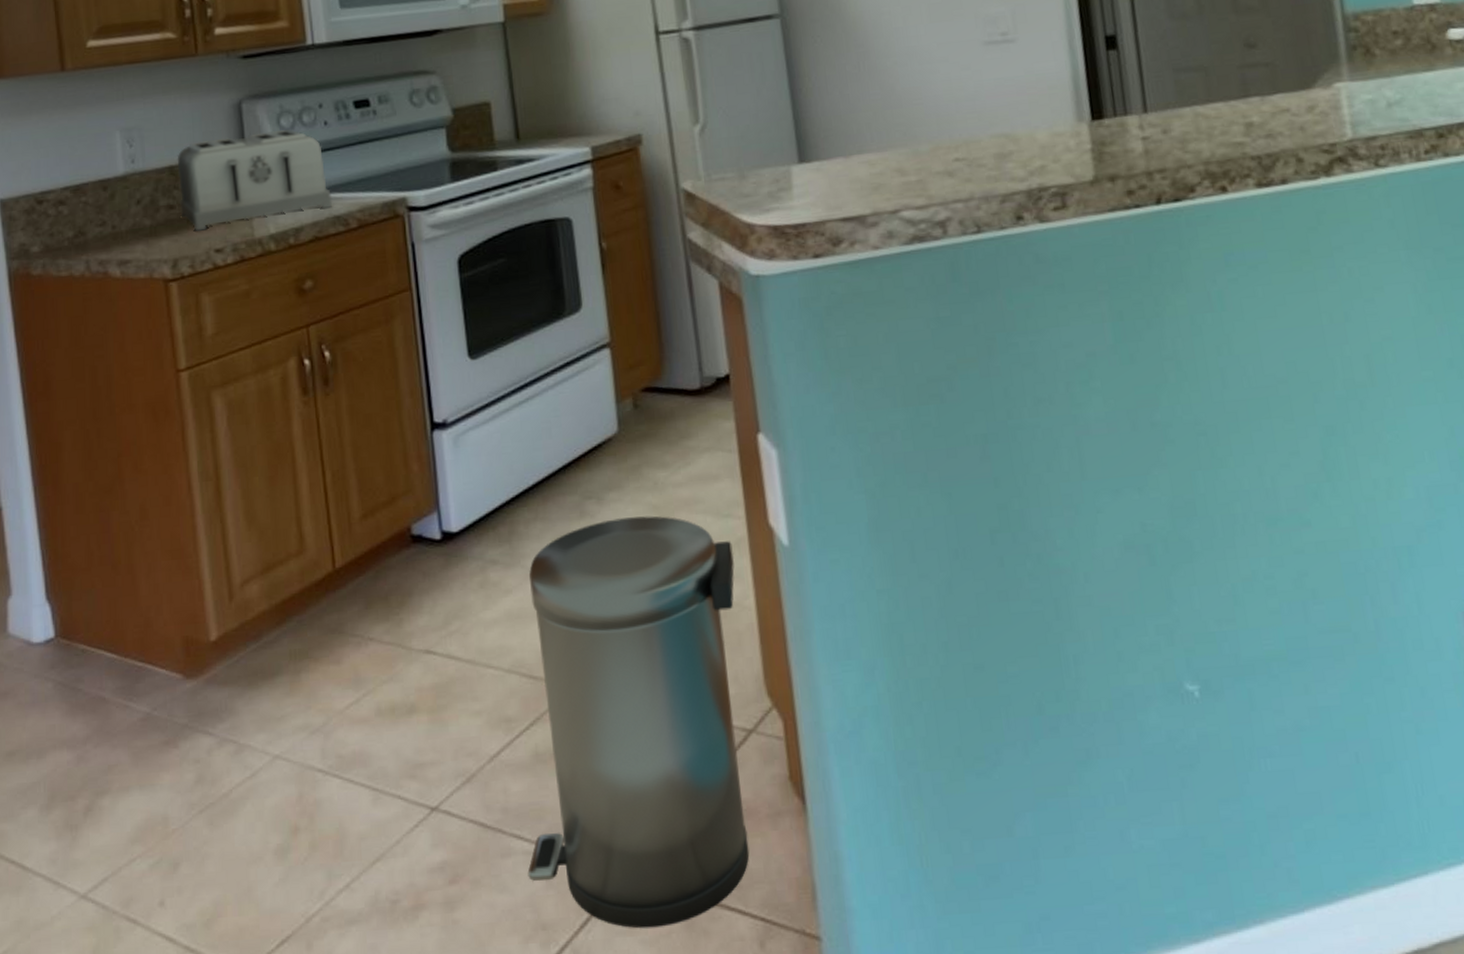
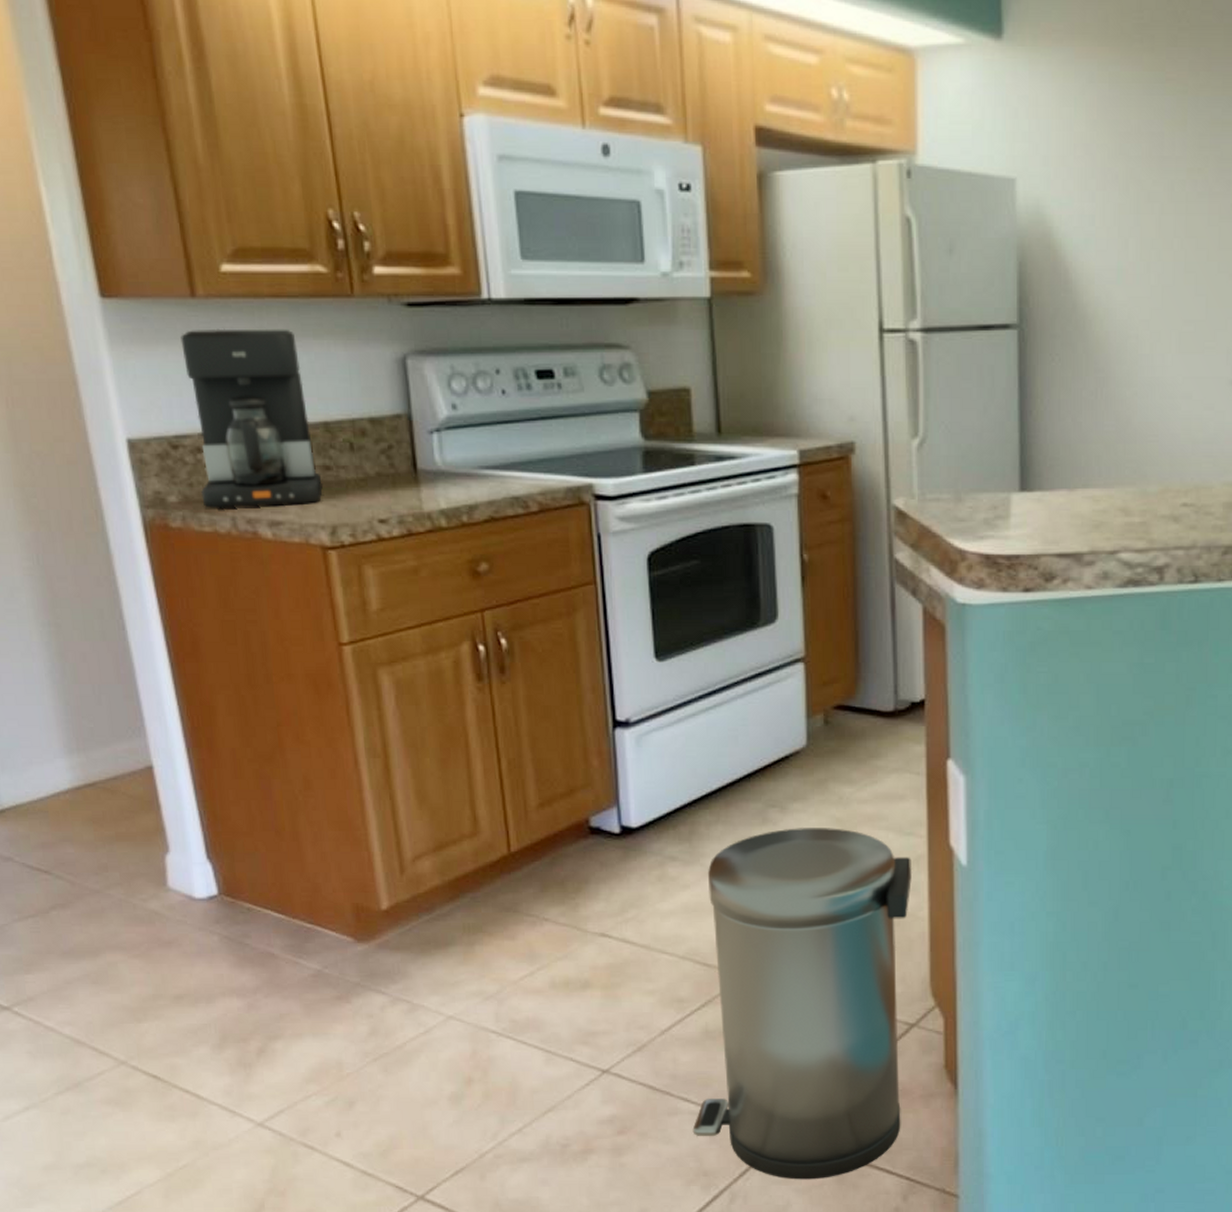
coffee maker: none [50,89,167,255] -> present [181,328,323,510]
toaster: present [177,129,333,232] -> none [332,395,511,499]

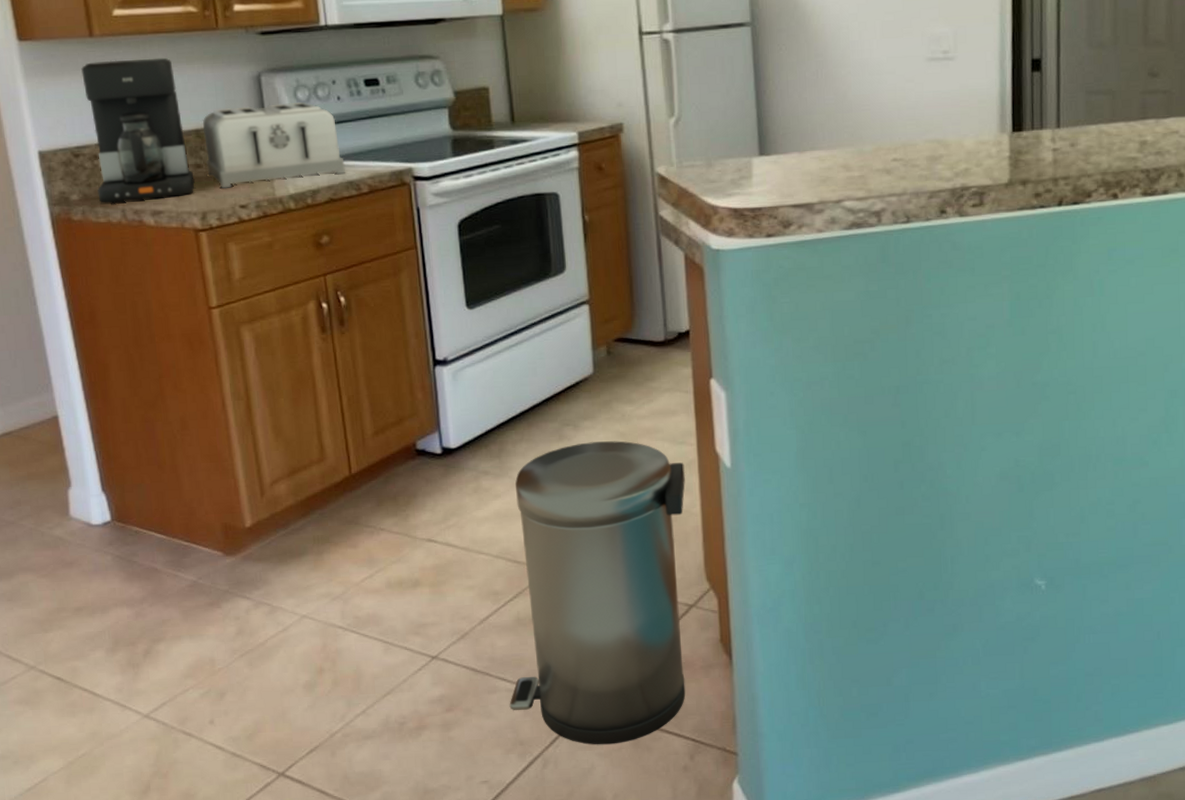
toaster: none [332,395,511,499] -> present [202,102,346,189]

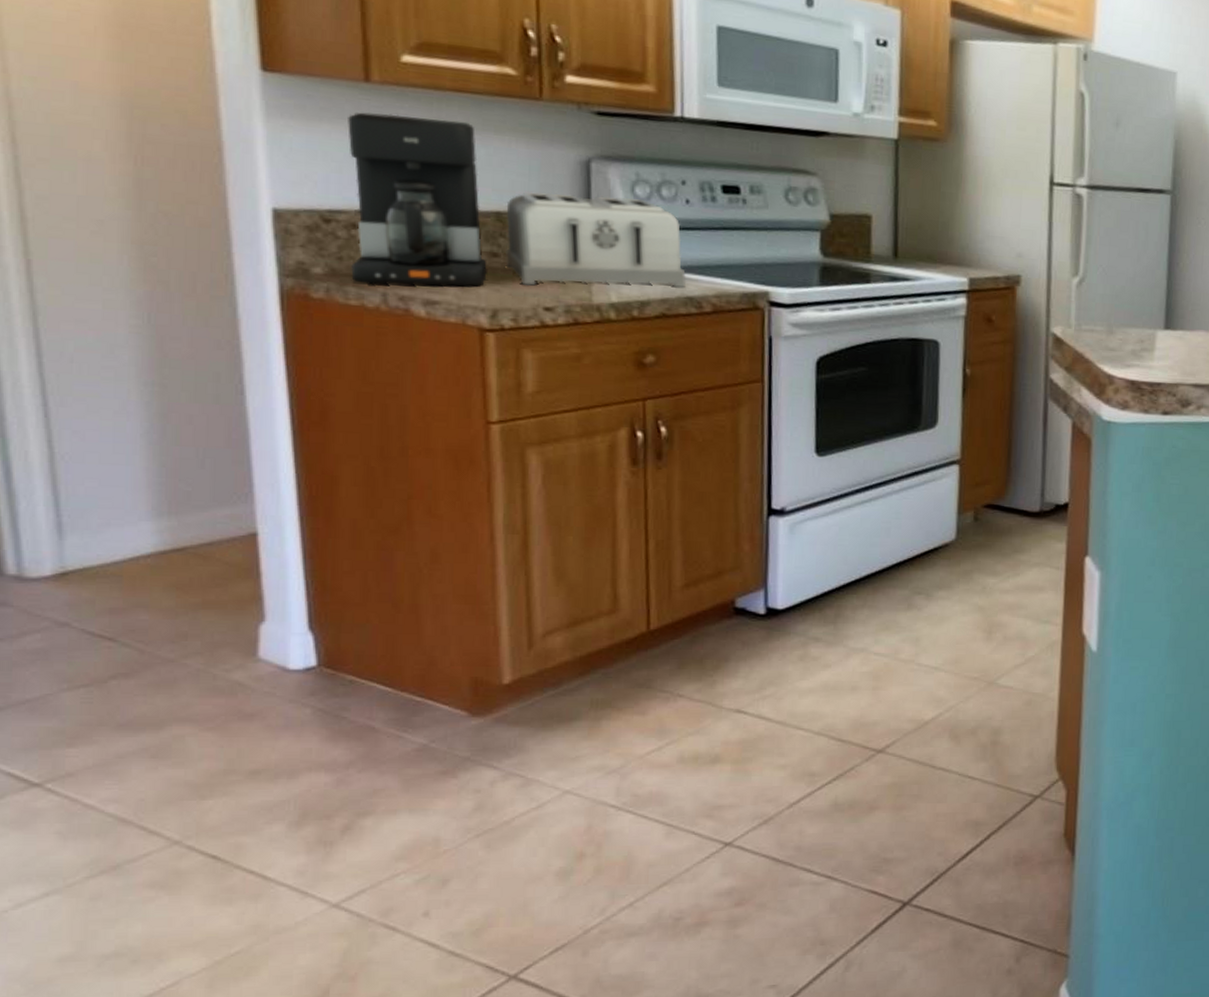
pedal bin: present [509,441,686,744] -> none [813,614,1047,945]

